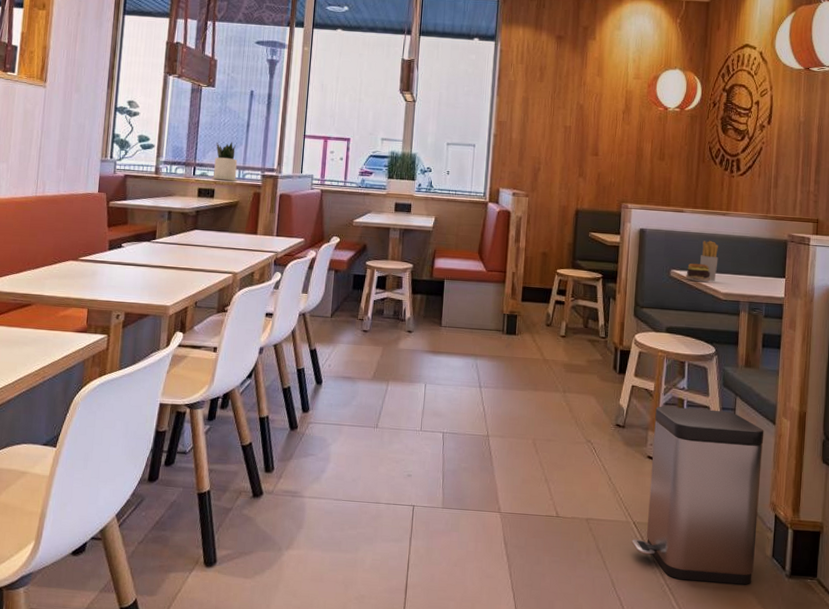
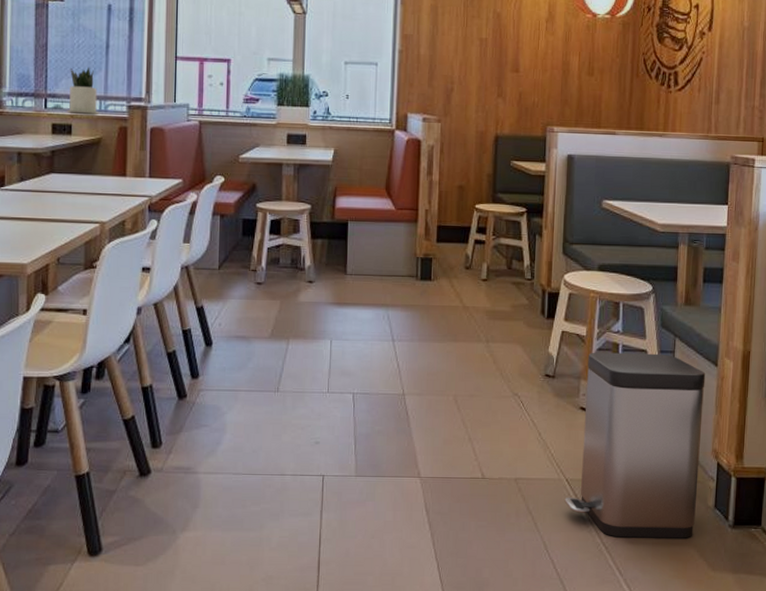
burger: present [686,263,711,282] -> none [619,191,647,213]
french fries: present [700,240,719,281] -> none [635,166,655,211]

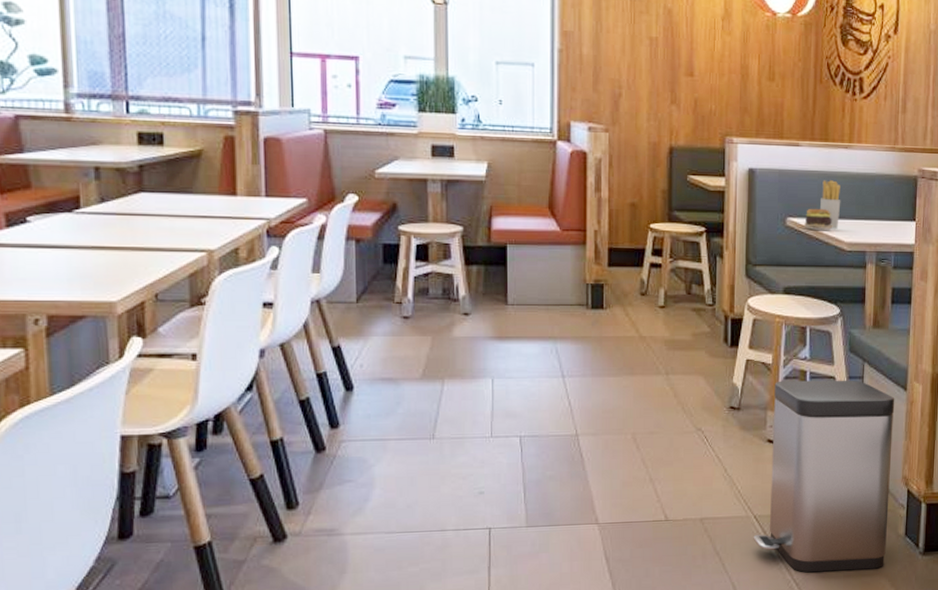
planter: present [67,67,99,115] -> none [156,63,198,122]
burger: none [619,191,647,213] -> present [804,208,833,231]
french fries: none [635,166,655,211] -> present [820,180,841,229]

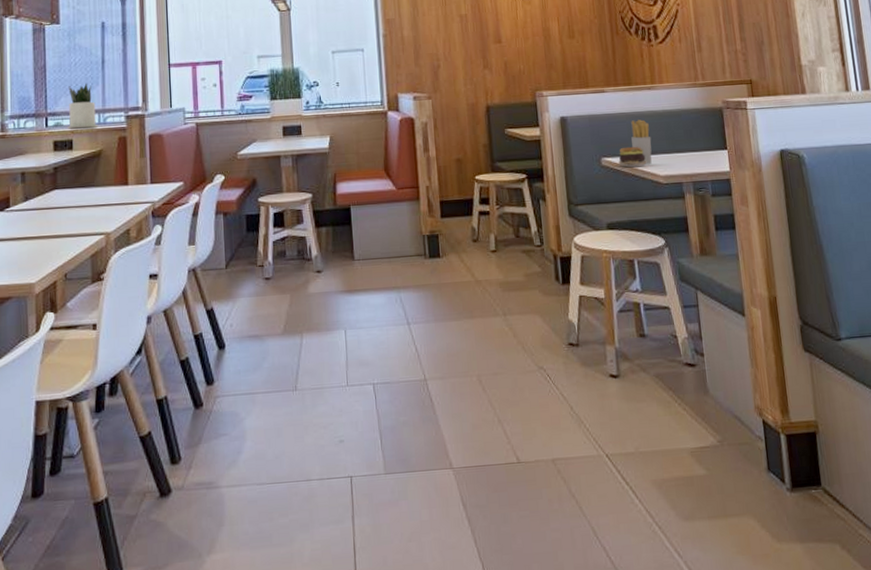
planter: none [156,63,198,122] -> present [67,83,99,130]
pedal bin: present [753,380,895,573] -> none [607,309,750,515]

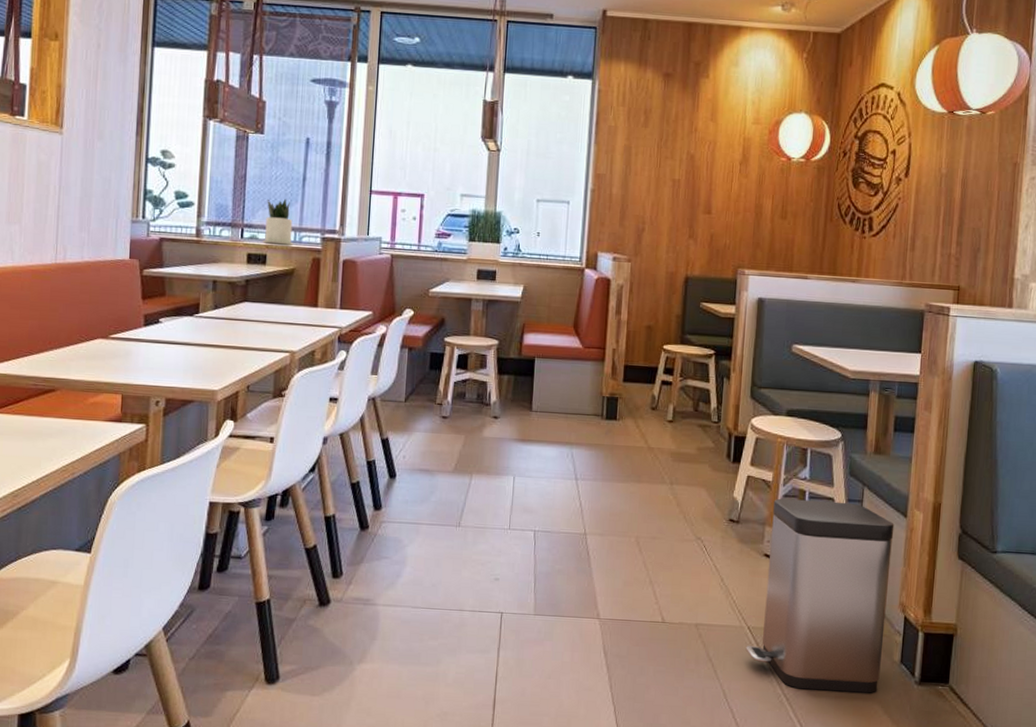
pedal bin: none [607,309,750,515] -> present [745,498,895,693]
burger: present [619,146,647,167] -> none [809,336,838,359]
french fries: present [631,119,652,164] -> none [826,311,847,357]

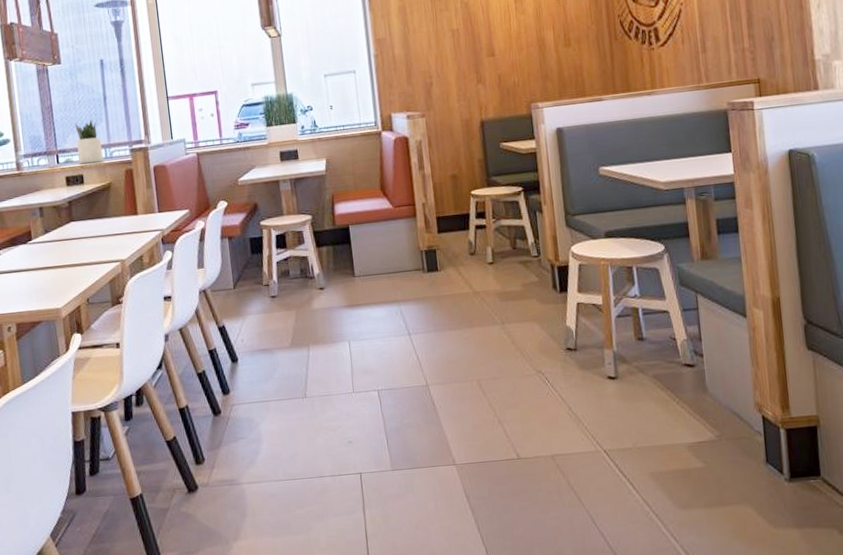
pedal bin: present [745,498,895,693] -> none [605,312,748,504]

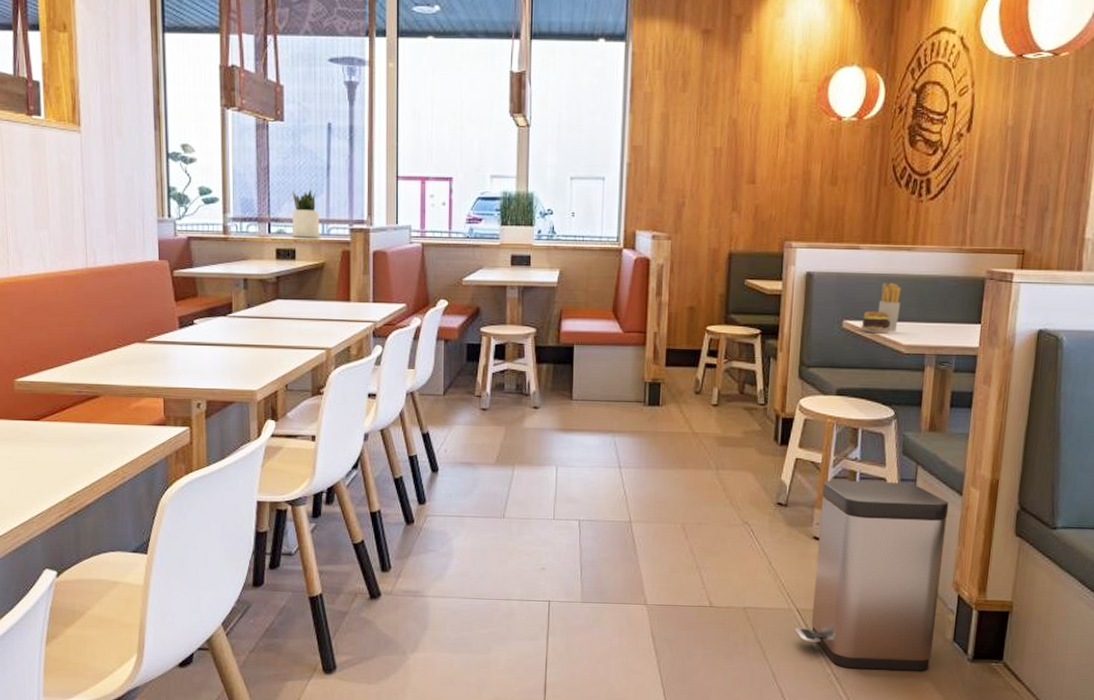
pedal bin: none [605,312,748,504] -> present [794,480,949,671]
burger: none [617,153,647,175] -> present [861,310,891,334]
french fries: none [630,126,652,171] -> present [879,283,901,332]

